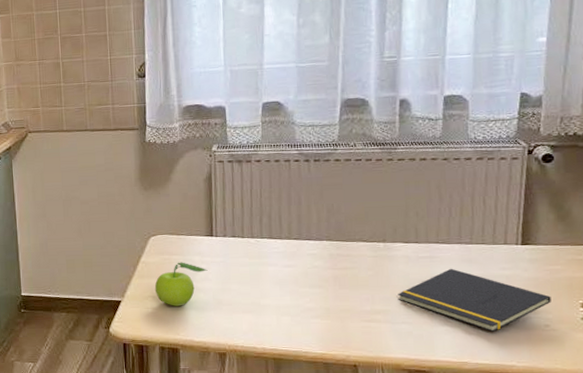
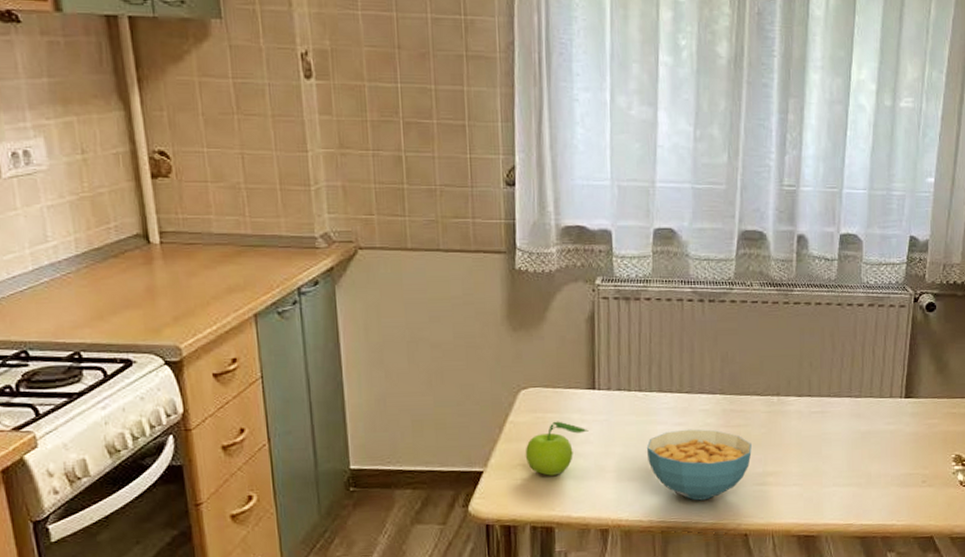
cereal bowl: none [258,270,359,333] -> present [646,429,752,501]
notepad: present [398,268,551,332] -> none [790,423,928,490]

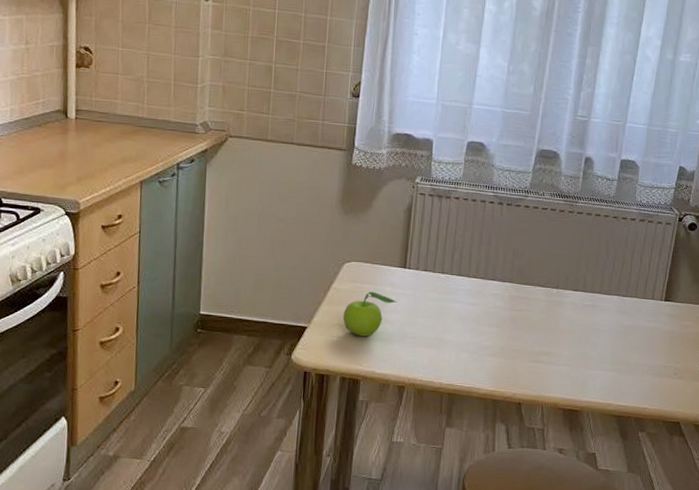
cereal bowl: present [646,429,752,501] -> none [443,309,531,370]

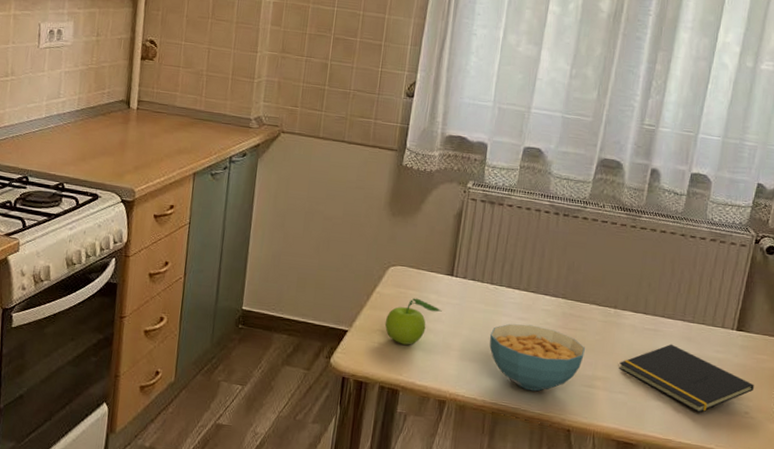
cereal bowl: none [443,309,531,370] -> present [489,323,585,392]
notepad: none [562,317,681,377] -> present [619,344,754,412]

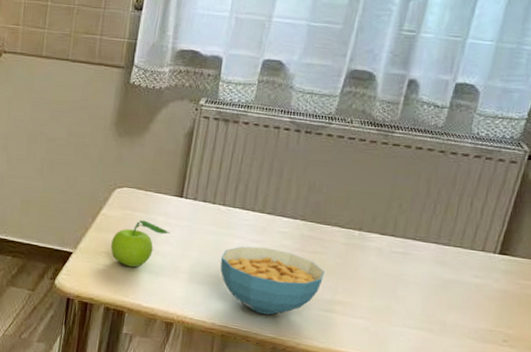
notepad: present [619,344,754,412] -> none [361,268,516,340]

